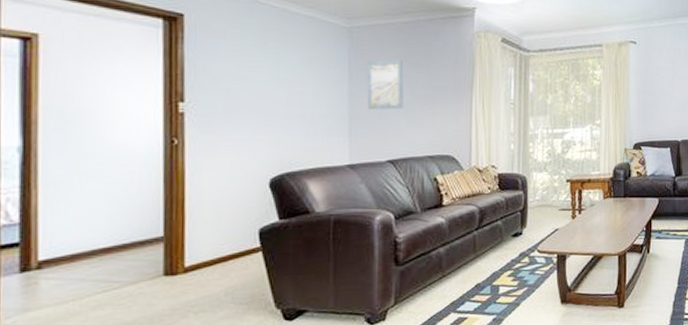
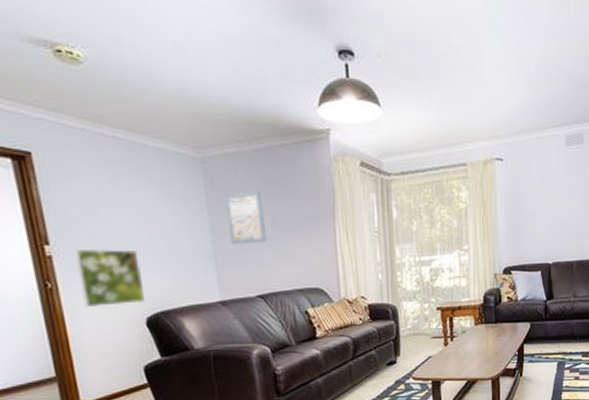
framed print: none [207,107,274,165] -> present [74,248,146,307]

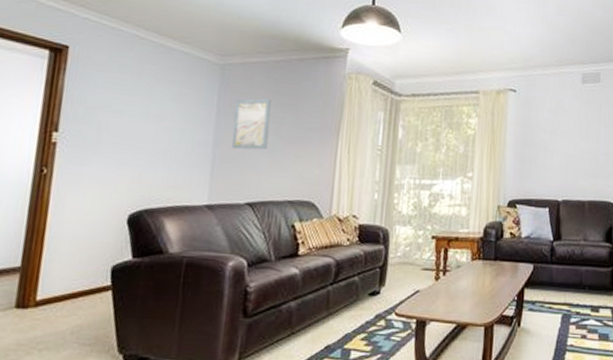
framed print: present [74,248,146,307] -> none [71,139,139,199]

